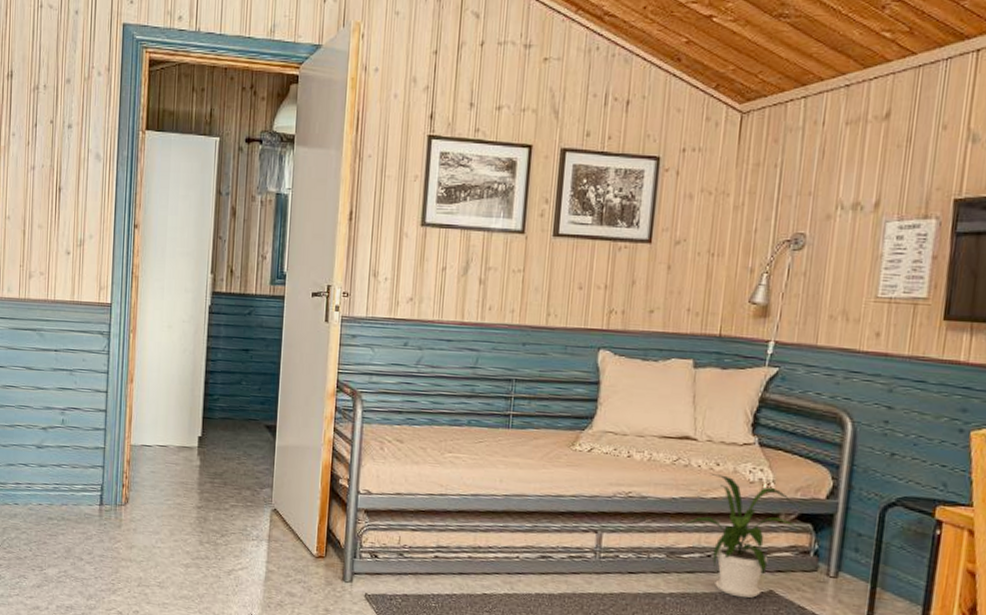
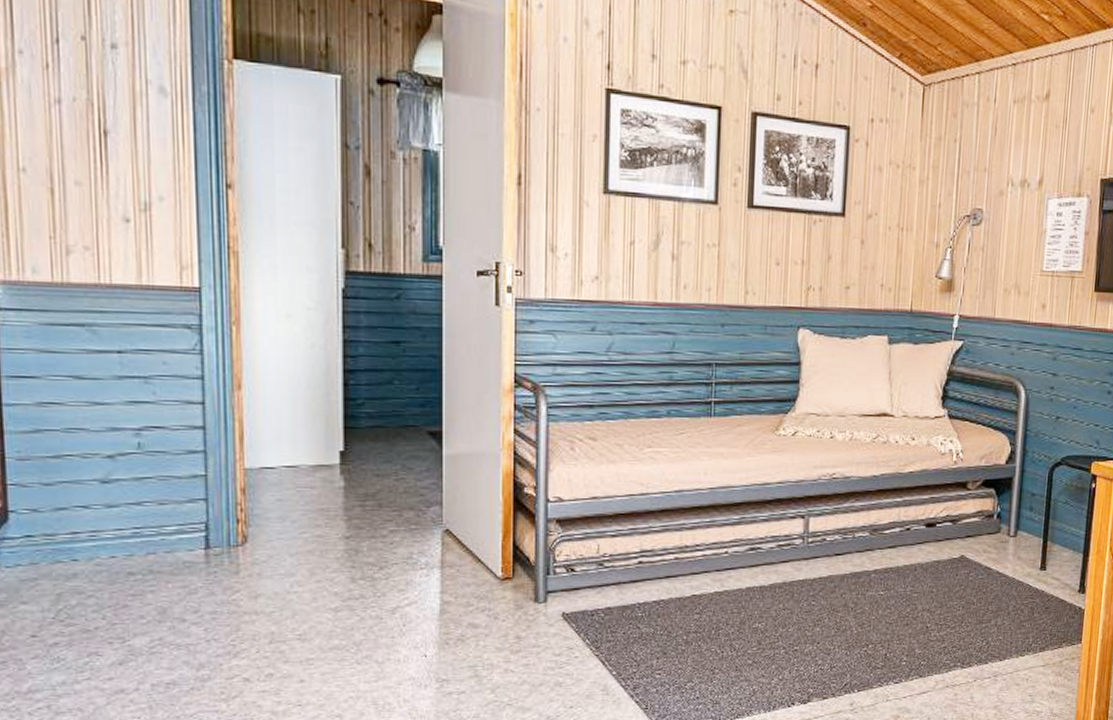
house plant: present [675,474,798,599] -> none [877,449,983,566]

